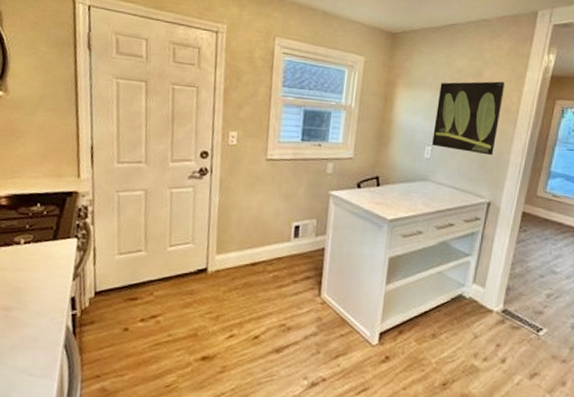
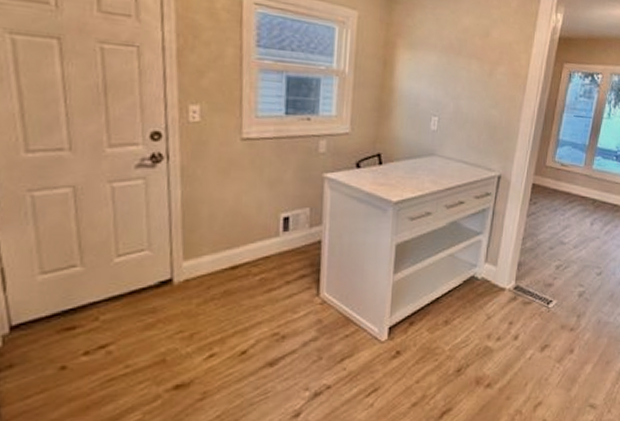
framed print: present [432,81,506,156] -> none [439,42,514,125]

